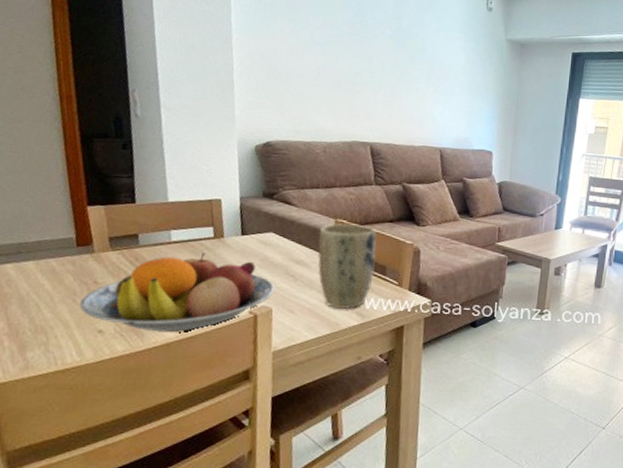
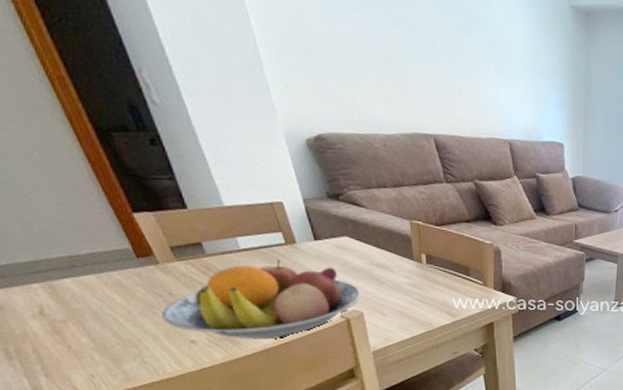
plant pot: present [317,223,377,310] -> none [395,224,458,310]

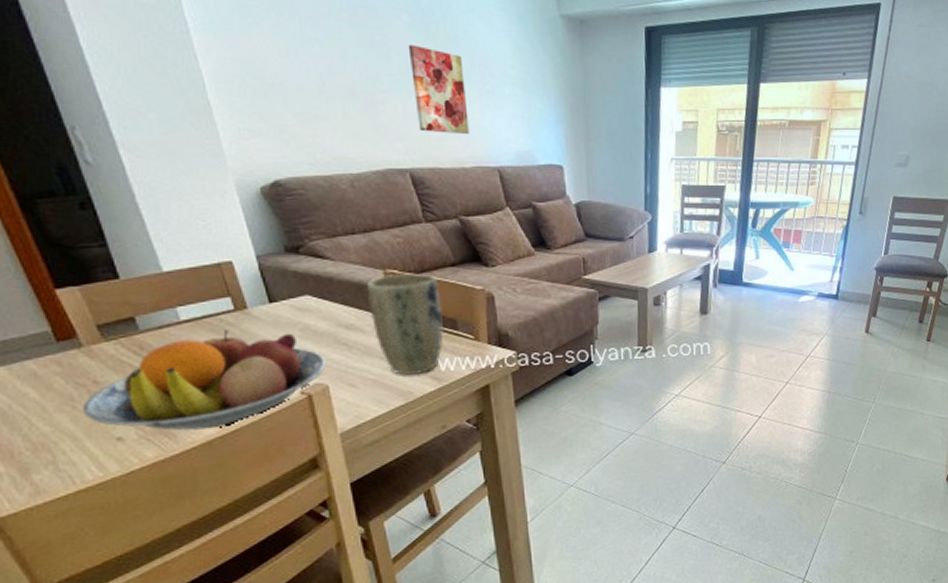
plant pot: none [395,224,458,310] -> present [366,273,443,376]
wall art: none [435,20,486,109] -> present [408,44,470,135]

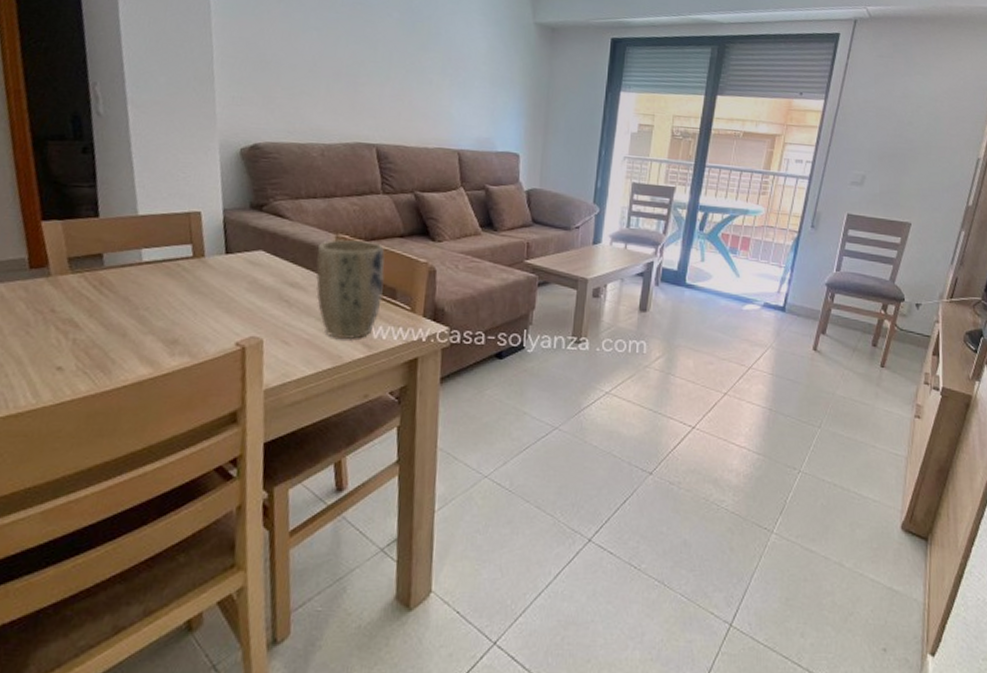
fruit bowl: present [83,329,326,431] -> none [34,274,266,369]
wall art: present [408,44,470,135] -> none [391,37,441,119]

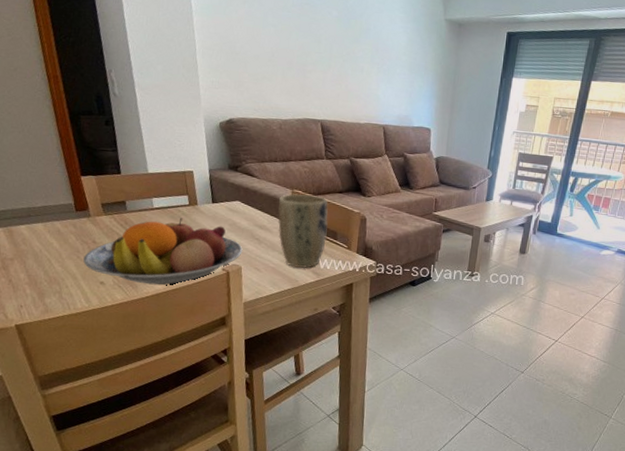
fruit bowl: none [34,274,266,369] -> present [83,218,243,285]

